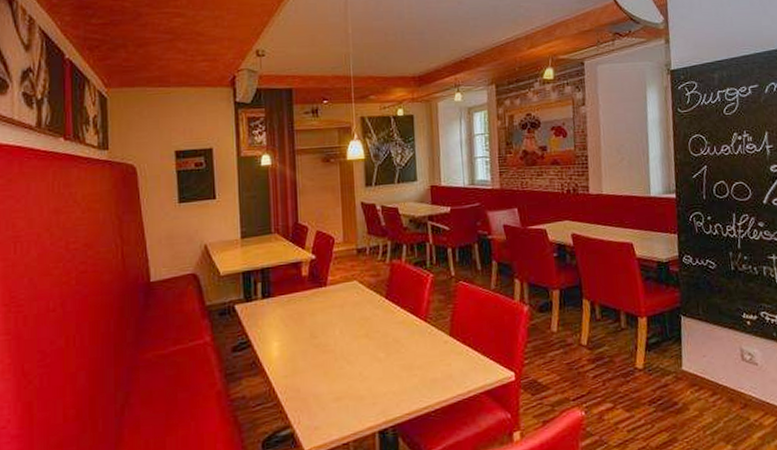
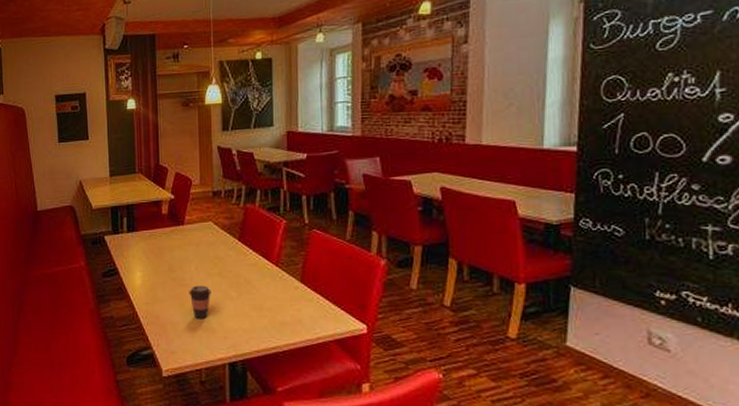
coffee cup: none [333,349,358,387] -> present [189,285,212,319]

